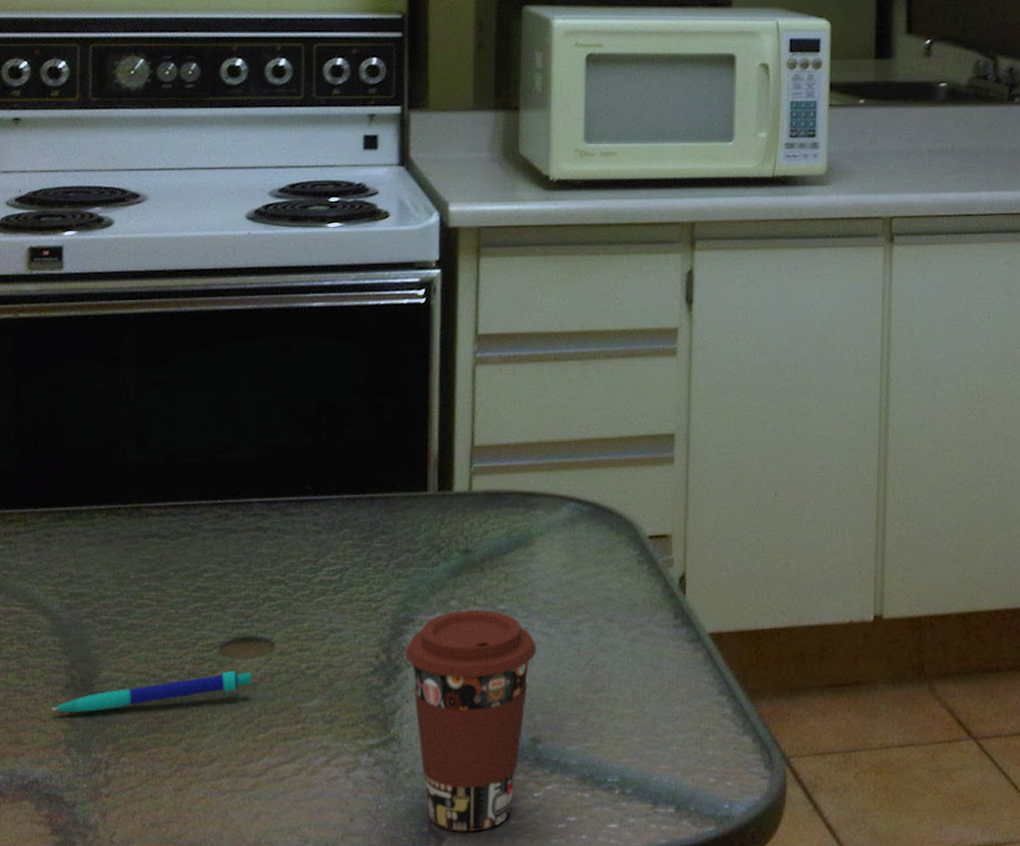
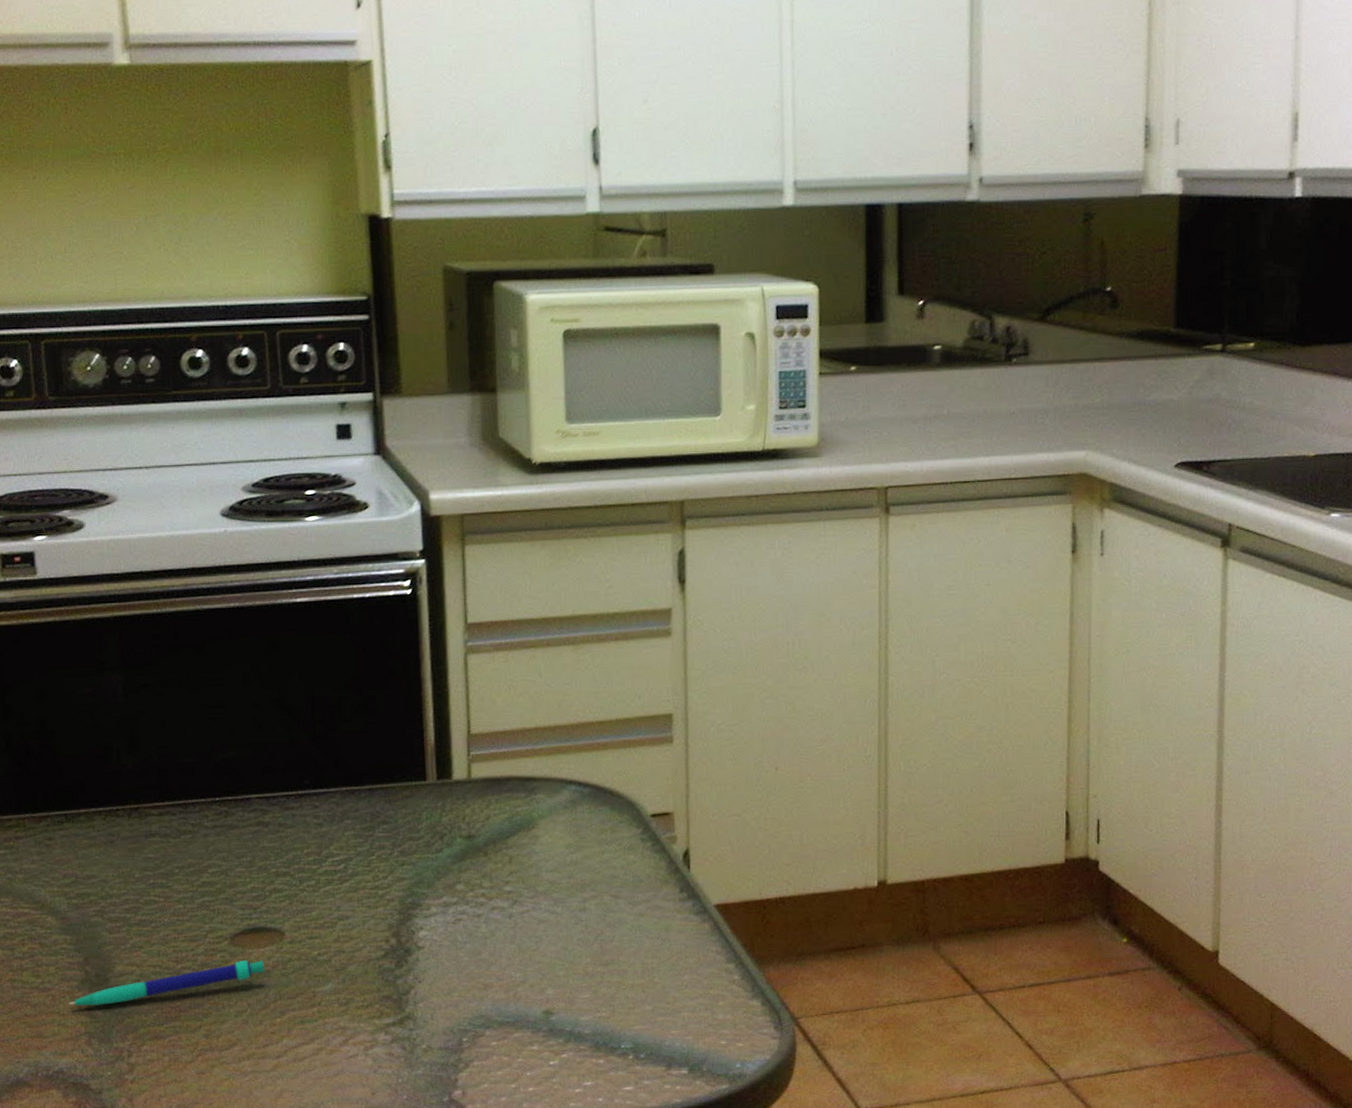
coffee cup: present [405,609,537,832] -> none [414,892,545,1100]

